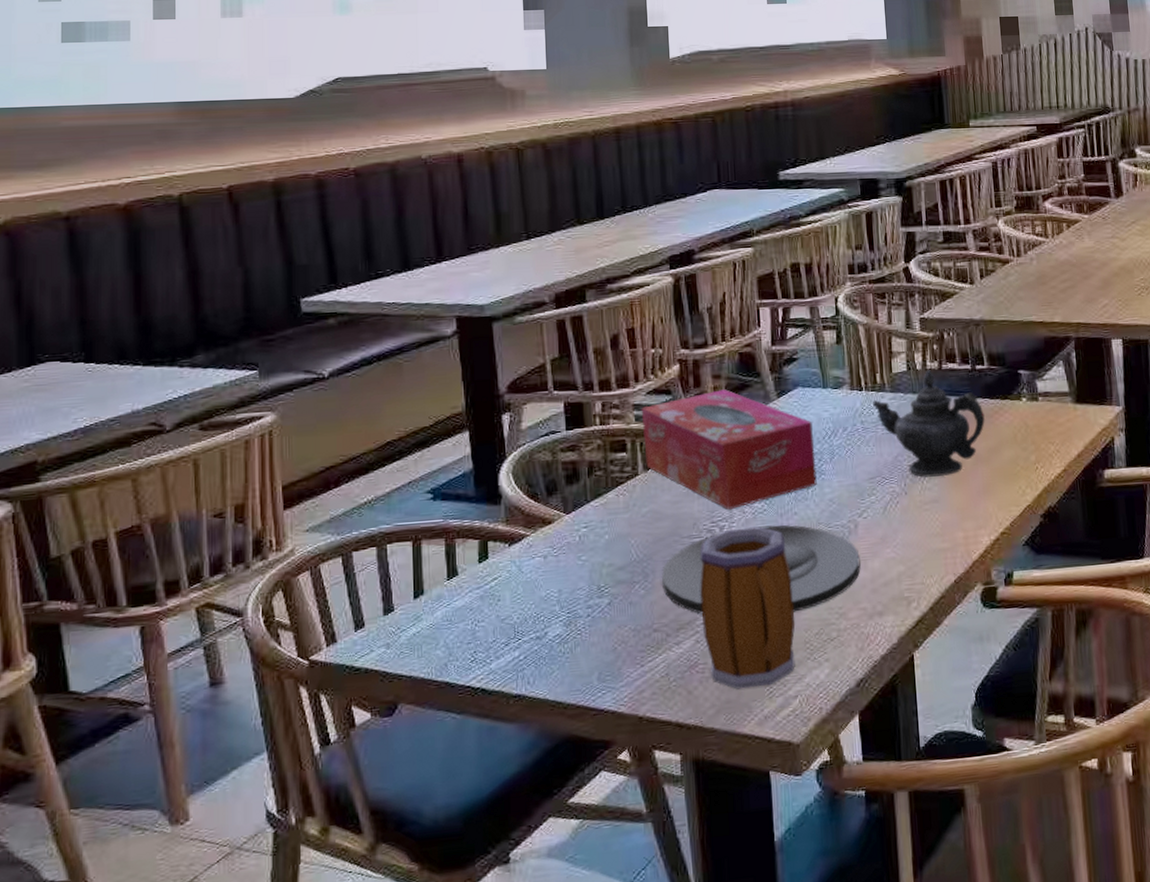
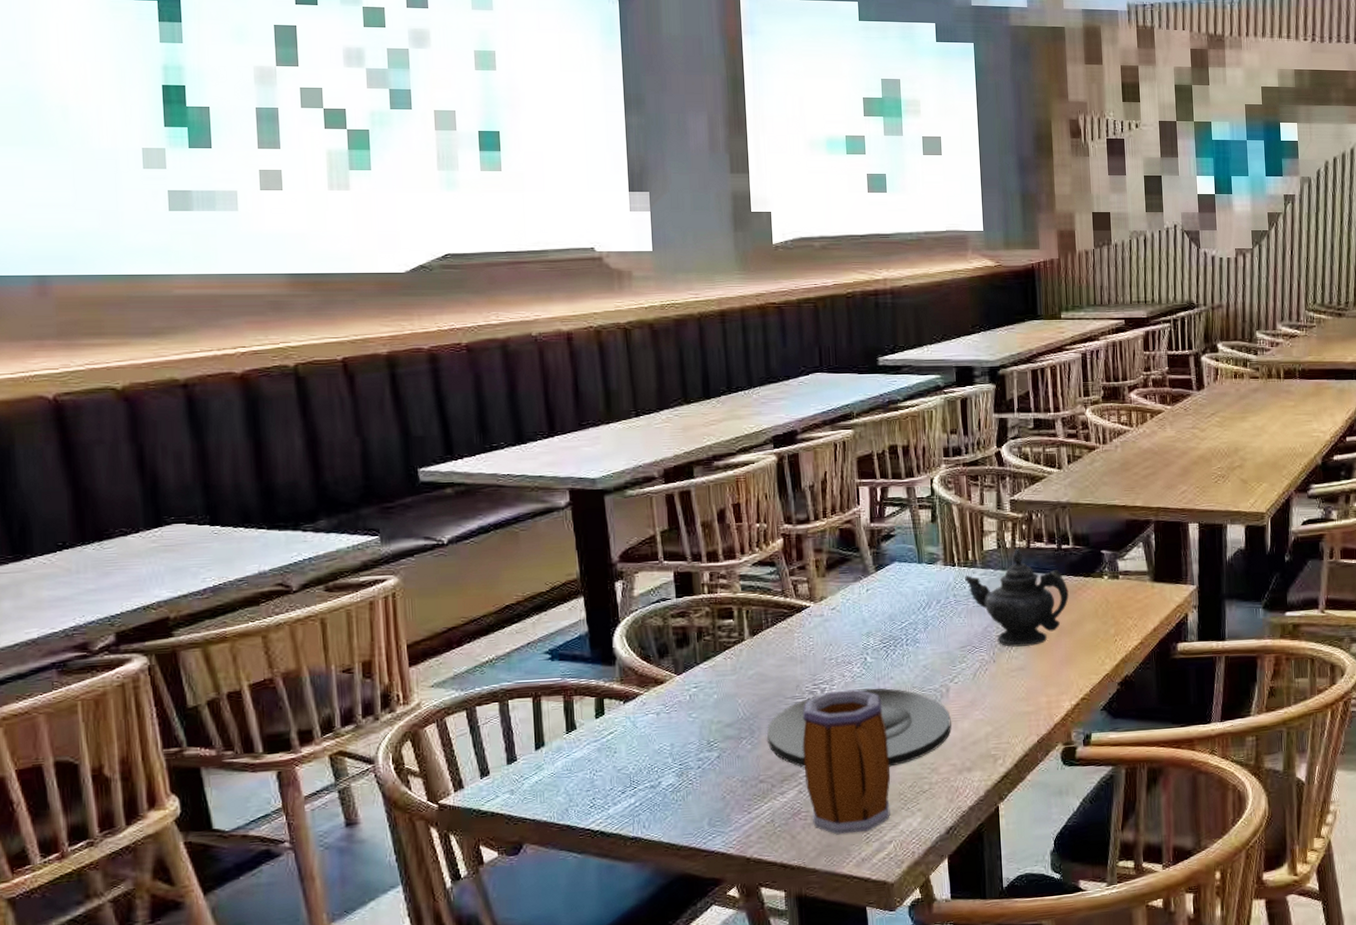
tissue box: present [641,389,817,509] -> none [747,562,912,673]

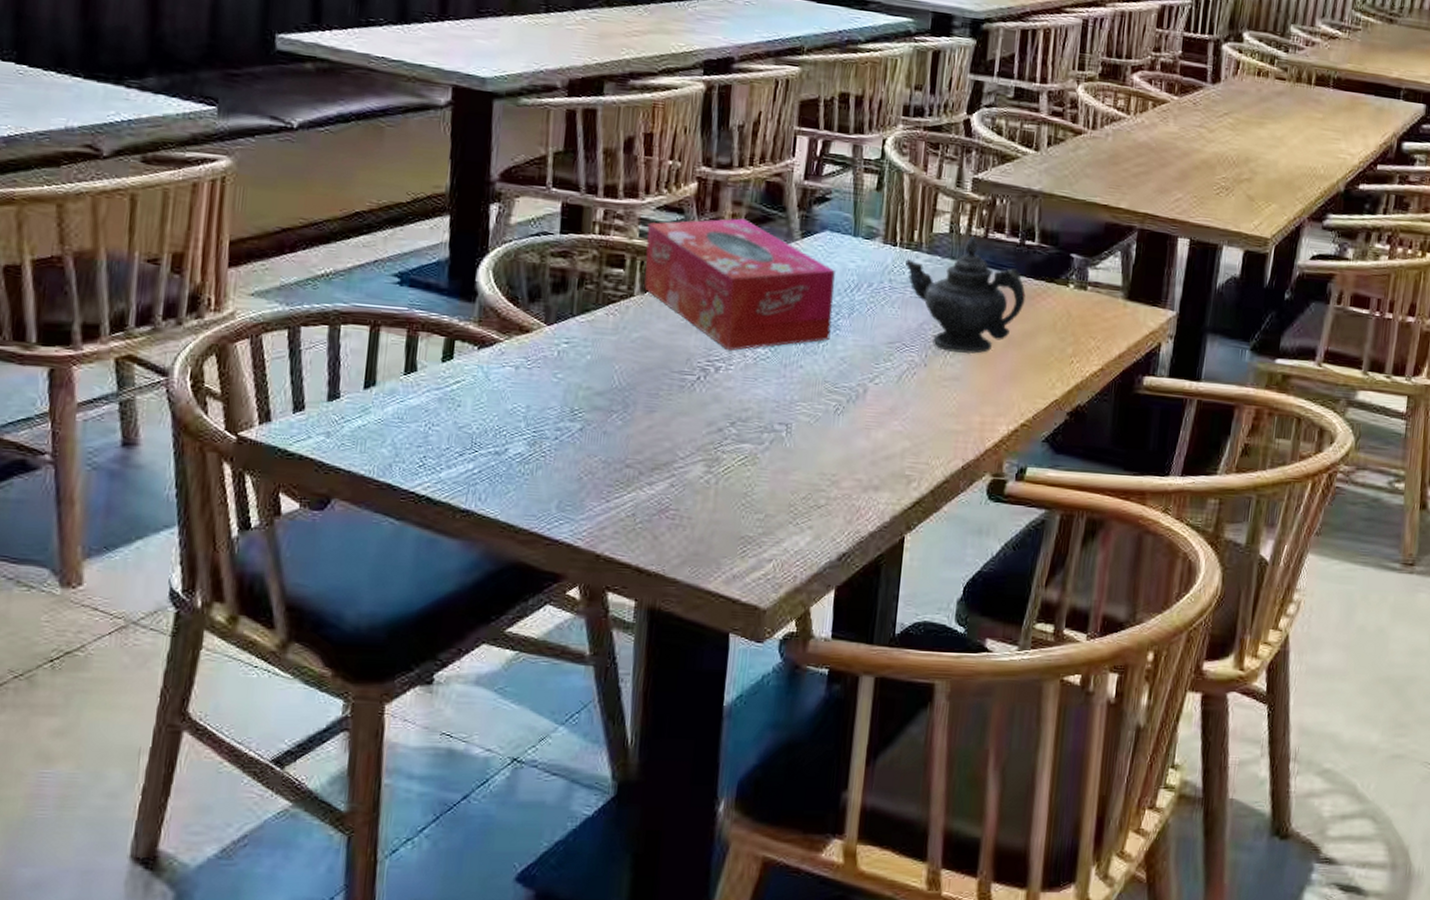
tissue box: none [747,562,912,673] -> present [644,218,835,350]
plate: present [767,688,952,768] -> none [642,373,864,472]
mug: present [802,689,891,835] -> none [680,372,786,545]

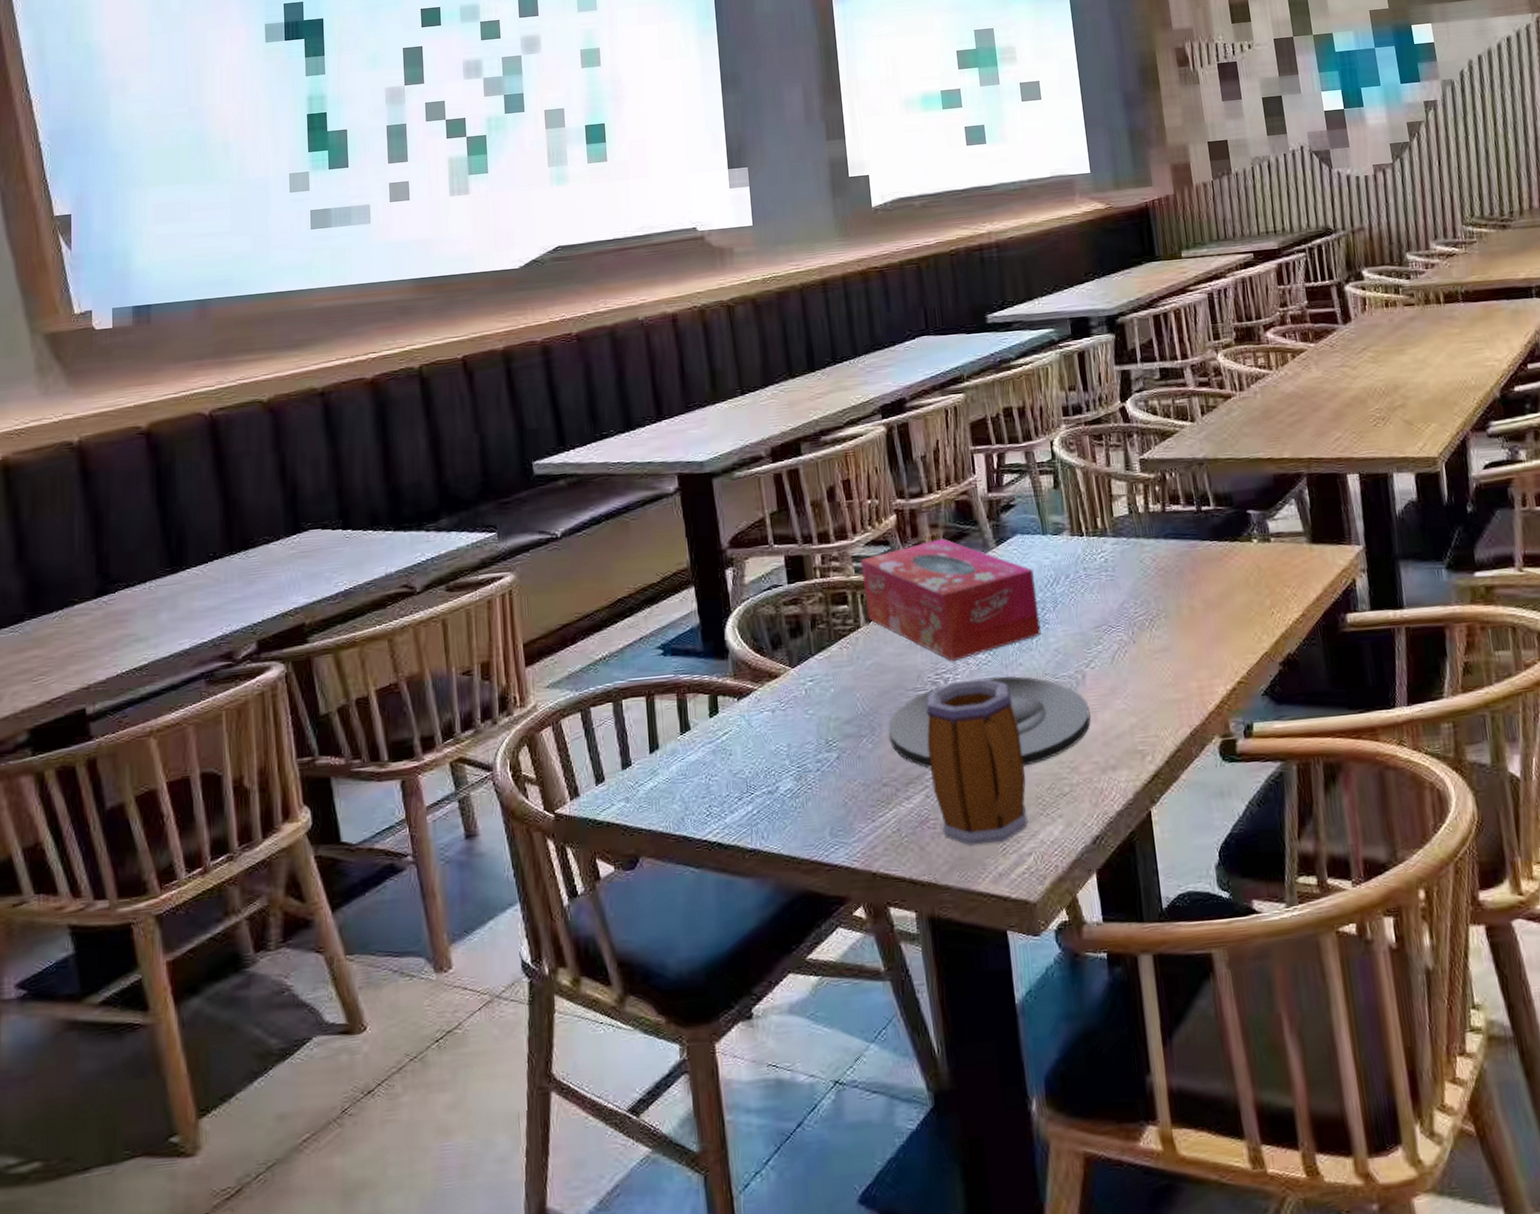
plate: none [642,373,864,472] -> present [888,676,1091,769]
mug: none [680,372,786,545] -> present [925,678,1028,846]
teapot: present [905,236,1026,355] -> none [1095,513,1215,625]

